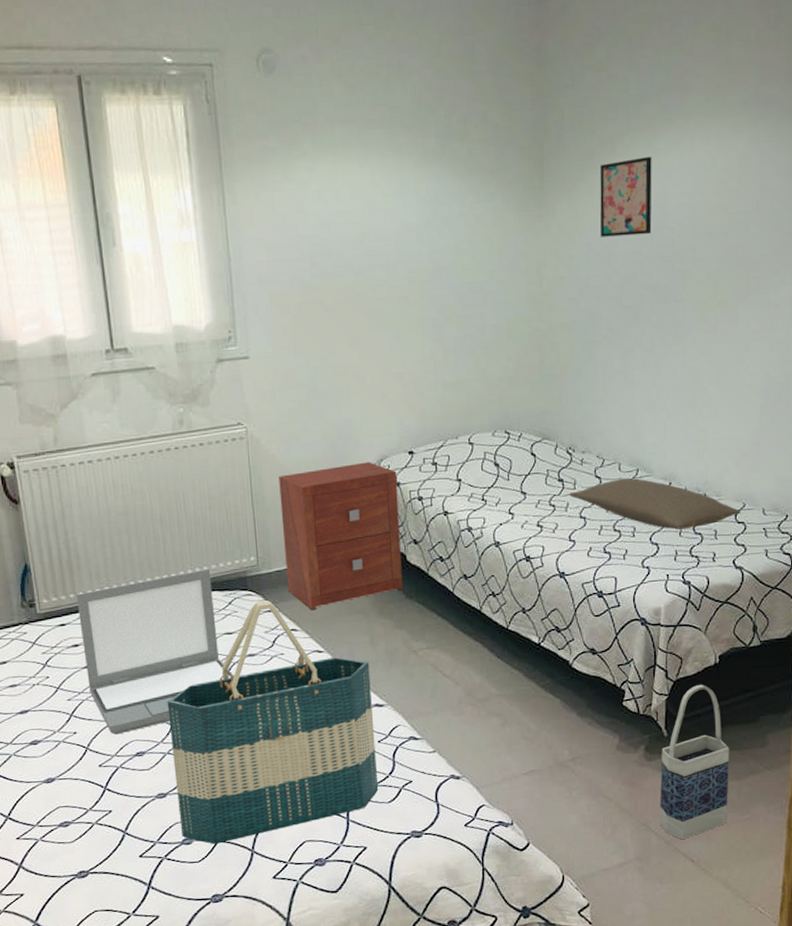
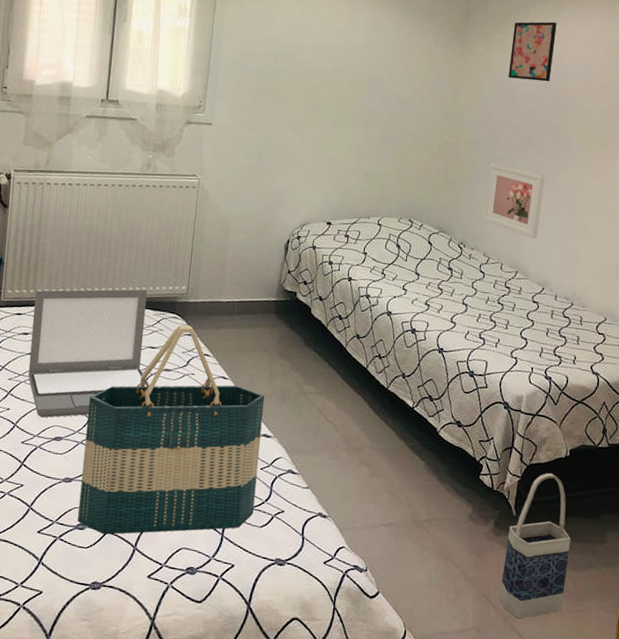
nightstand: present [279,461,403,610] -> none [208,223,315,341]
pillow: present [569,477,742,530] -> none [456,276,603,331]
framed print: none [592,345,658,428] -> present [483,162,545,239]

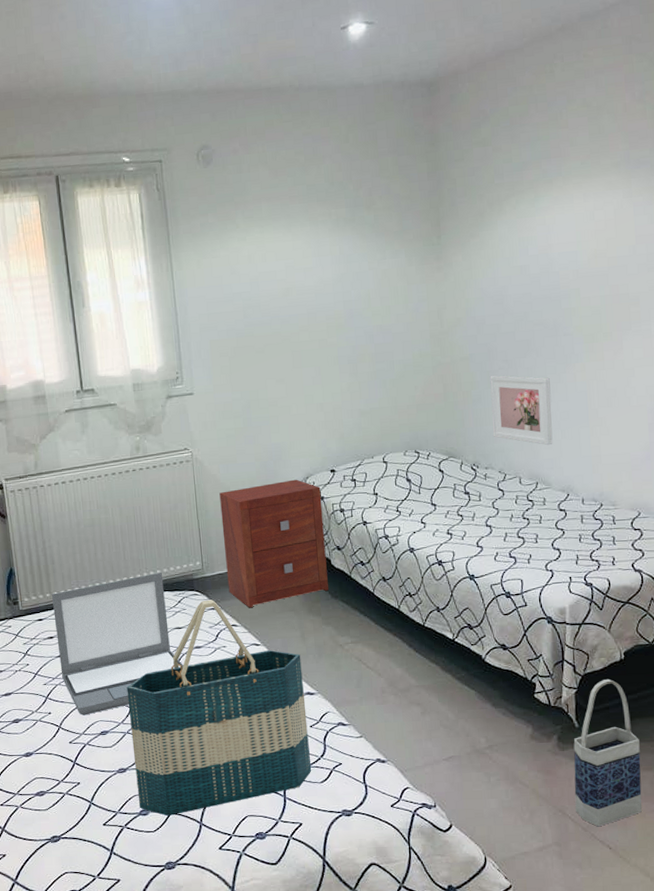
nightstand: none [208,223,315,341] -> present [219,479,329,608]
wall art: present [508,21,557,82] -> none [489,213,539,283]

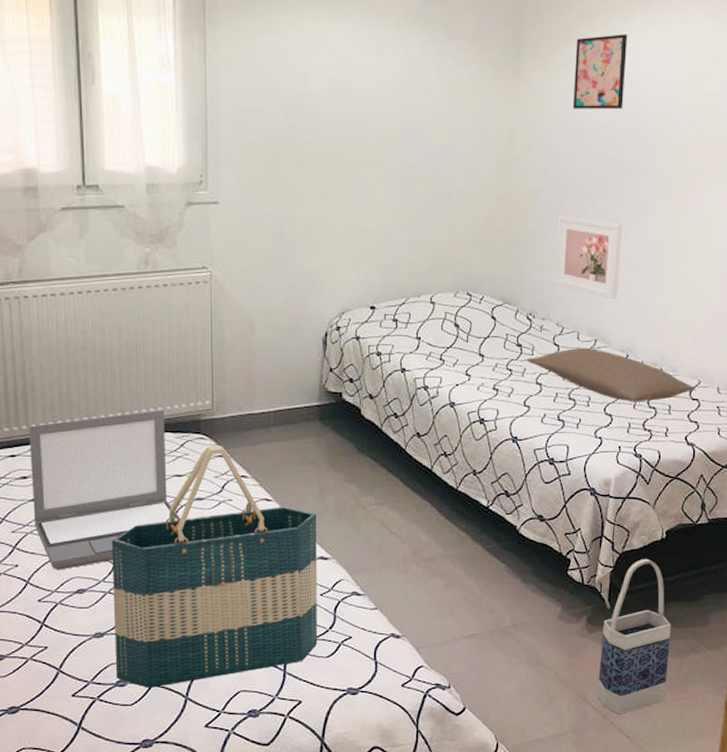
nightstand: present [219,479,329,608] -> none [239,314,357,458]
pillow: none [475,490,637,536] -> present [527,347,697,402]
wall art: none [489,213,539,283] -> present [572,34,628,110]

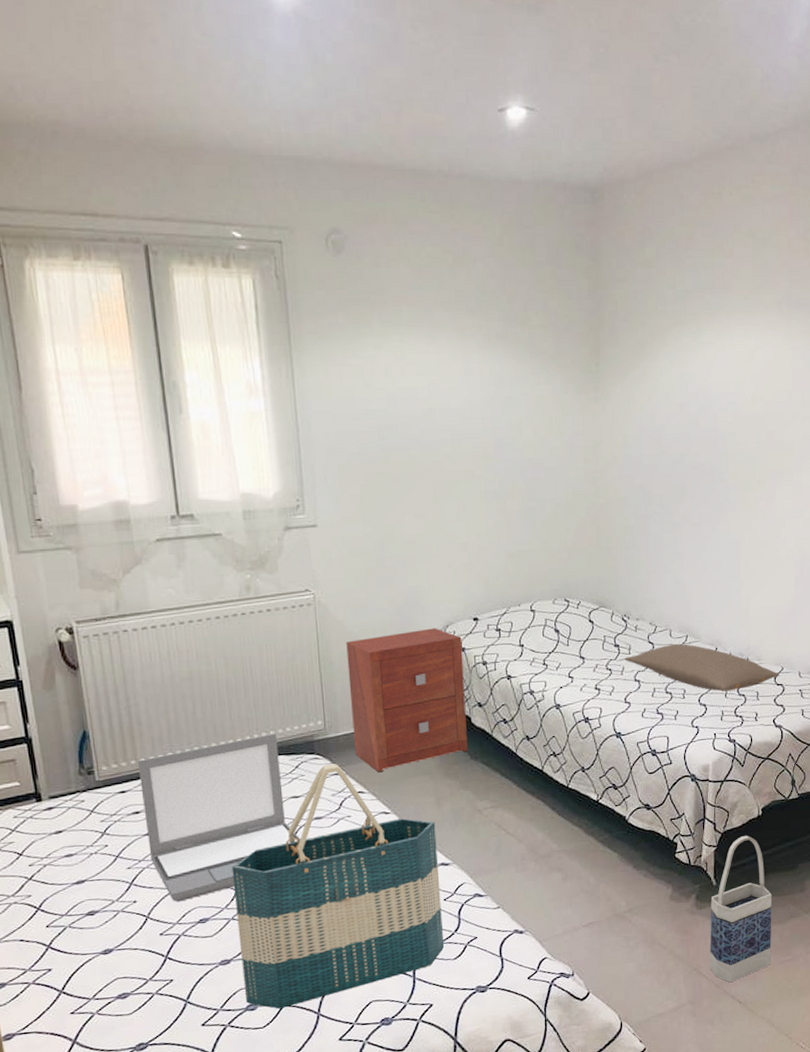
nightstand: none [239,314,357,458] -> present [346,628,468,773]
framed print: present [554,214,622,300] -> none [644,519,704,597]
wall art: present [572,34,628,110] -> none [650,348,698,420]

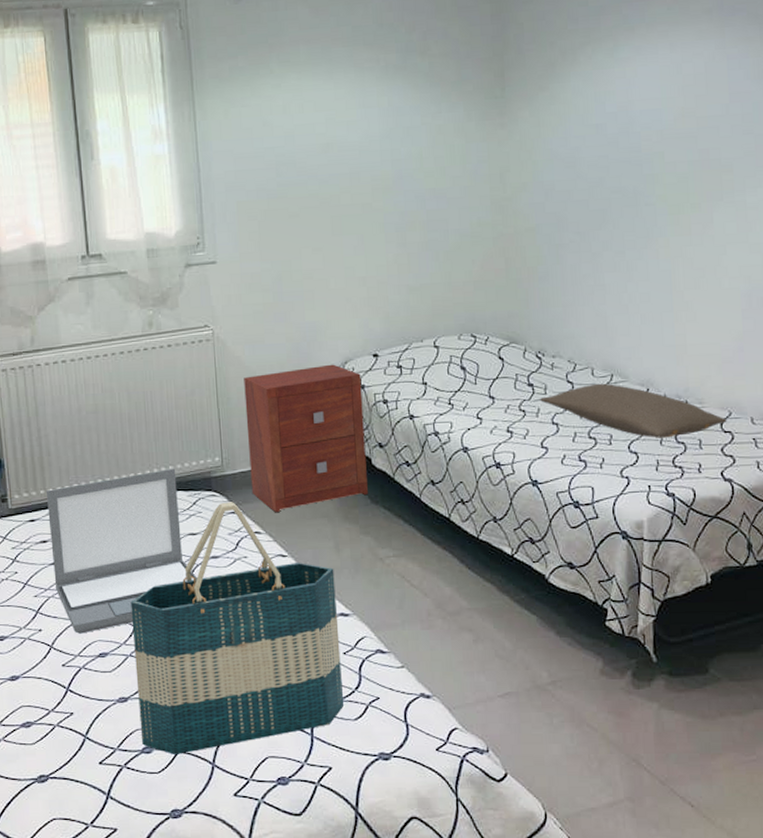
bag: present [709,835,772,983] -> none [650,605,730,780]

